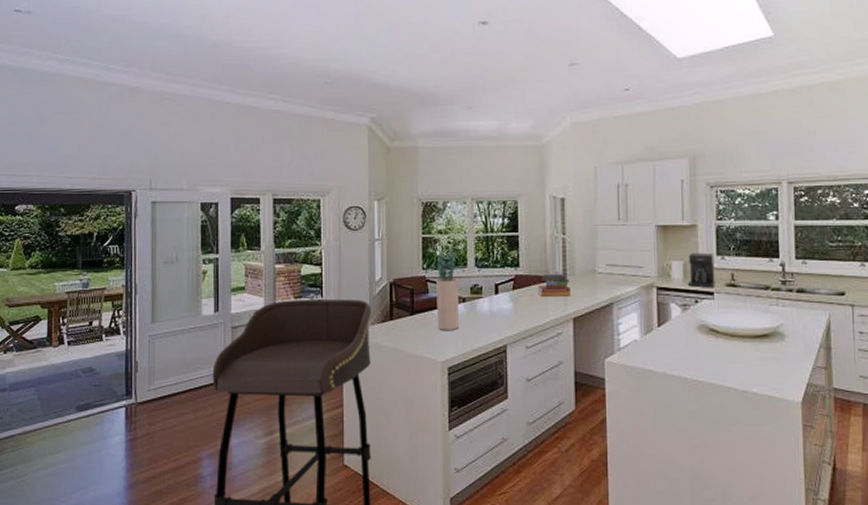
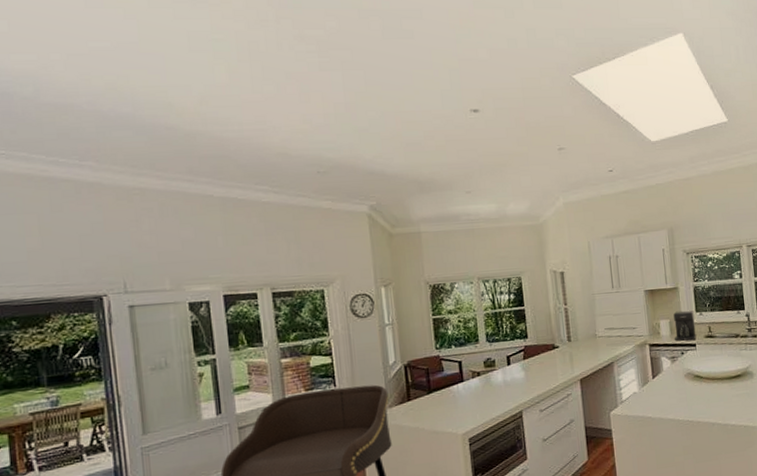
vase: present [436,245,460,332] -> none [448,324,477,405]
books: present [537,274,570,296] -> none [545,341,576,363]

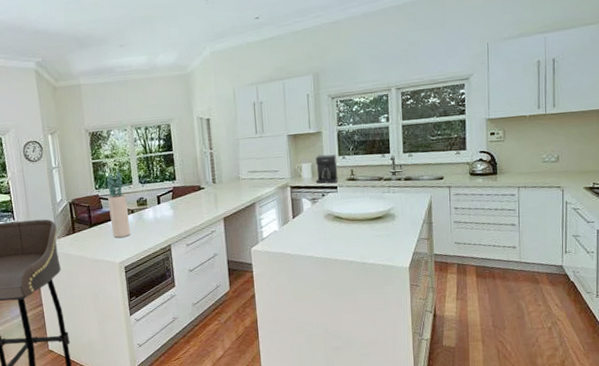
vase: none [448,324,477,405] -> present [106,167,131,238]

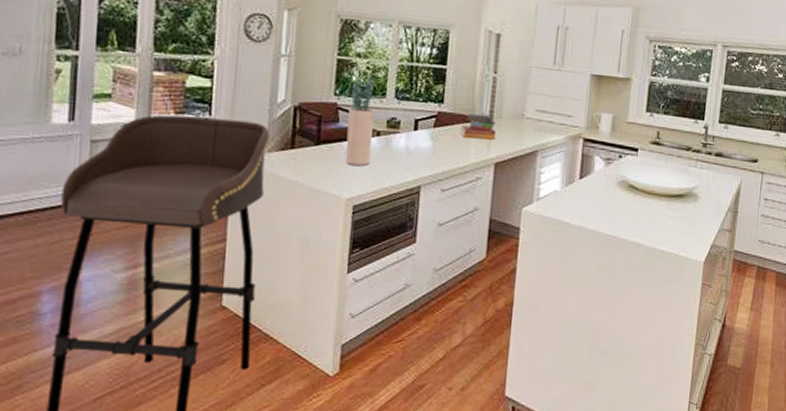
books: none [192,182,220,203] -> present [460,114,496,140]
coffee maker: present [316,153,338,184] -> none [615,106,644,144]

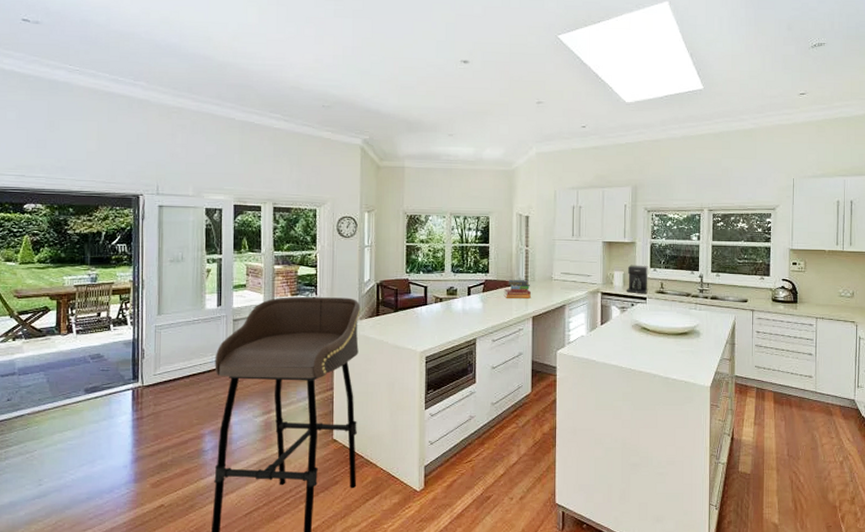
vase: present [345,72,374,167] -> none [417,253,437,326]
coffee maker: none [615,106,644,144] -> present [627,264,648,294]

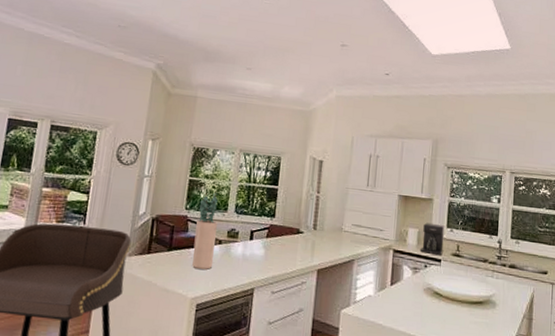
vase: none [417,253,437,326] -> present [192,190,218,270]
books: present [503,280,531,299] -> none [288,227,319,249]

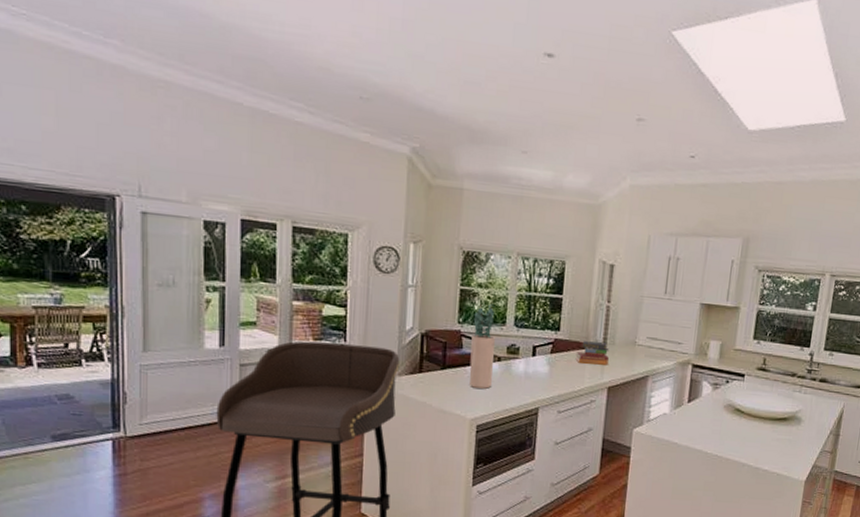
books: none [288,227,319,249] -> present [575,341,609,365]
coffee maker: present [420,222,445,256] -> none [722,334,751,370]

